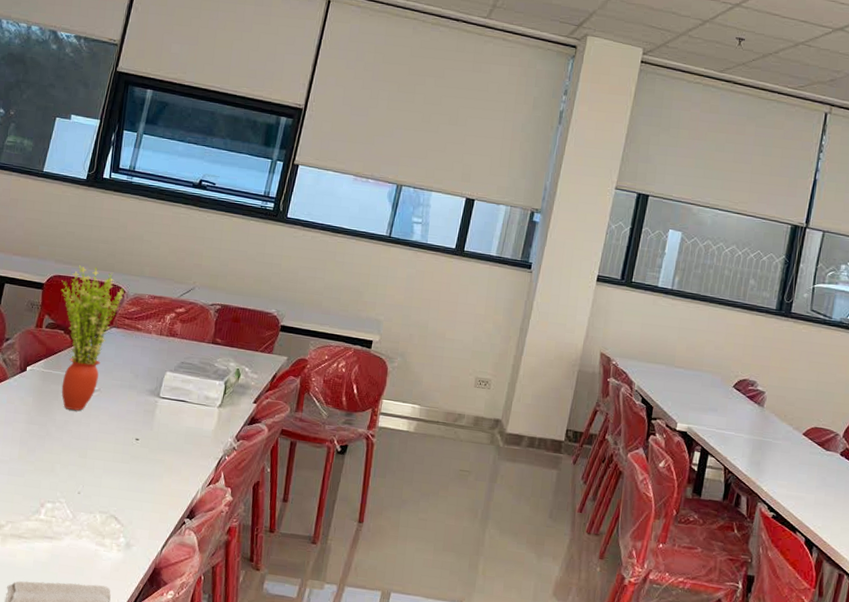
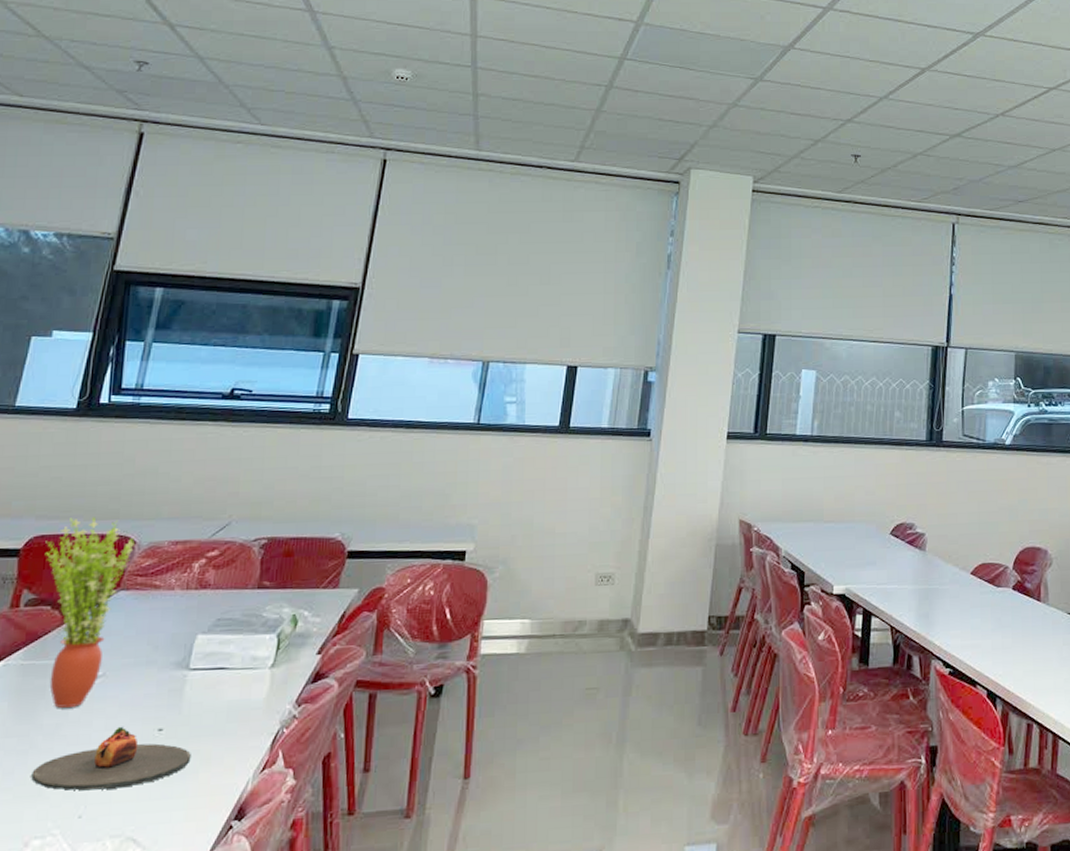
plate: none [47,431,158,478] -> present [31,726,191,791]

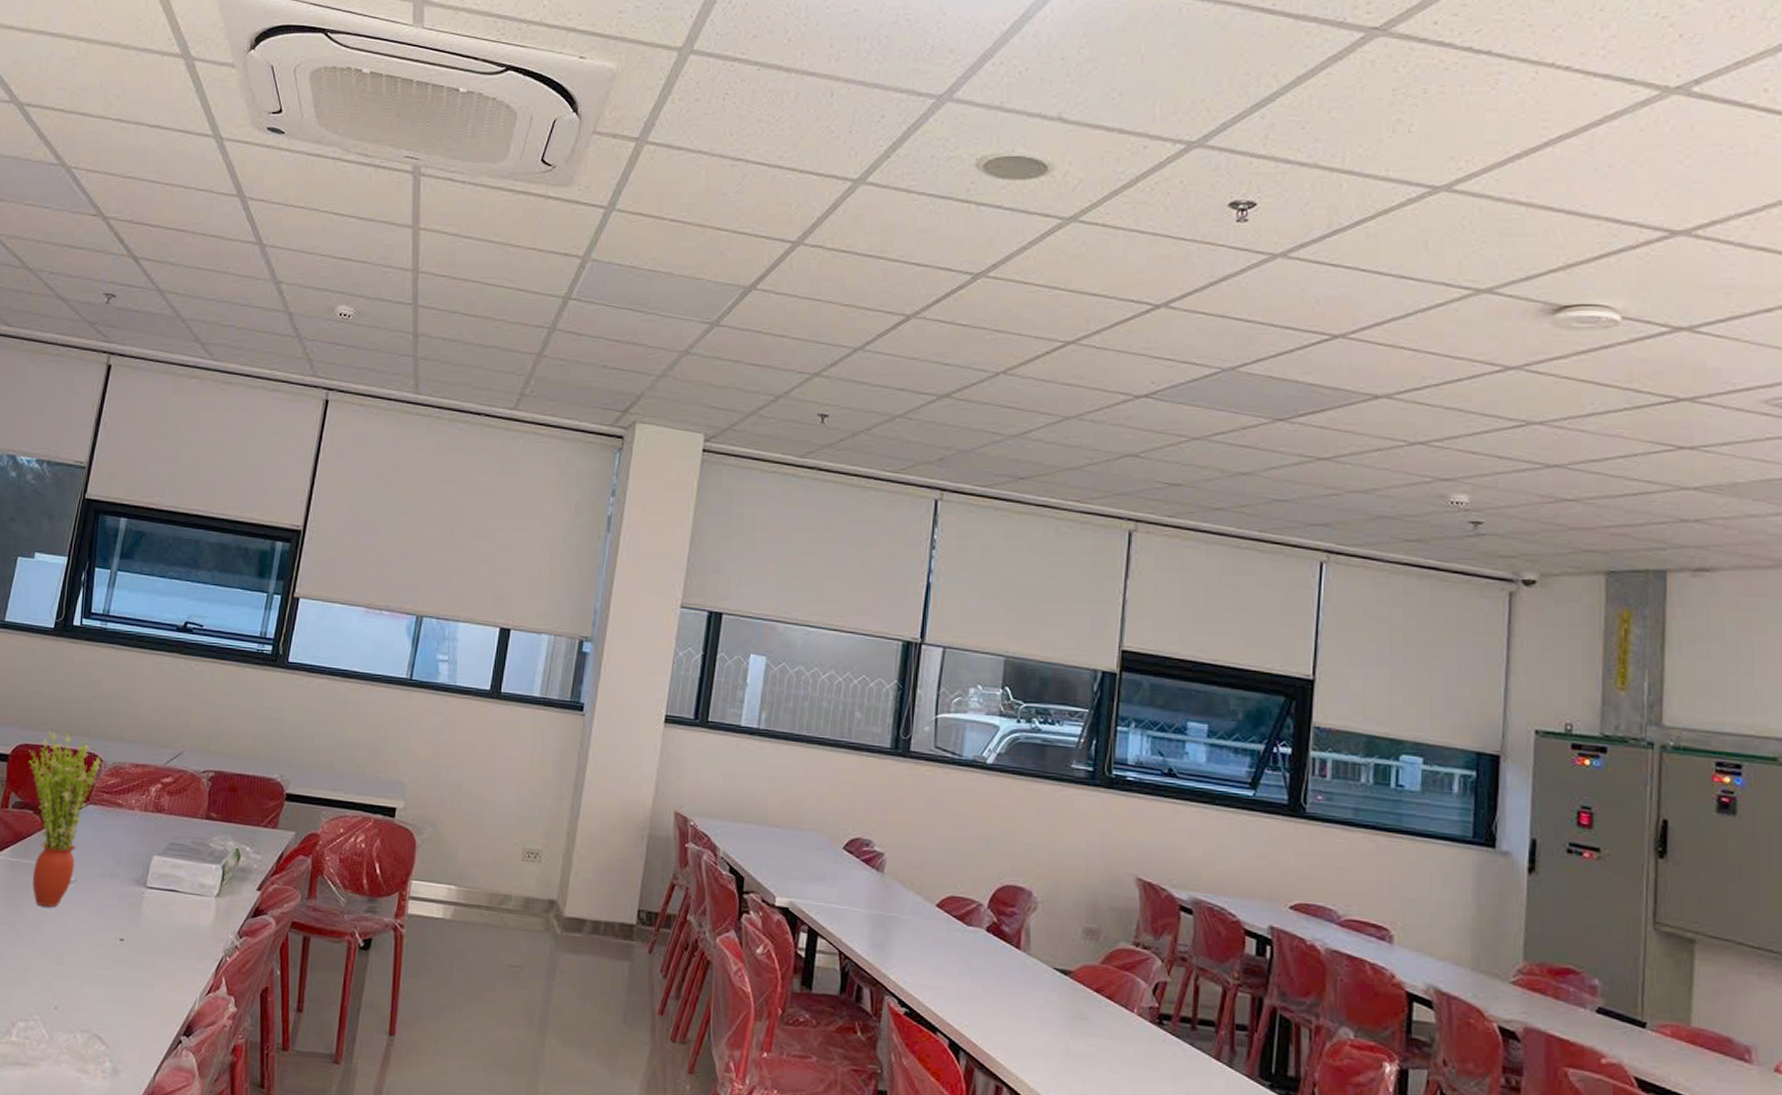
plate: present [31,726,191,791] -> none [17,931,147,988]

